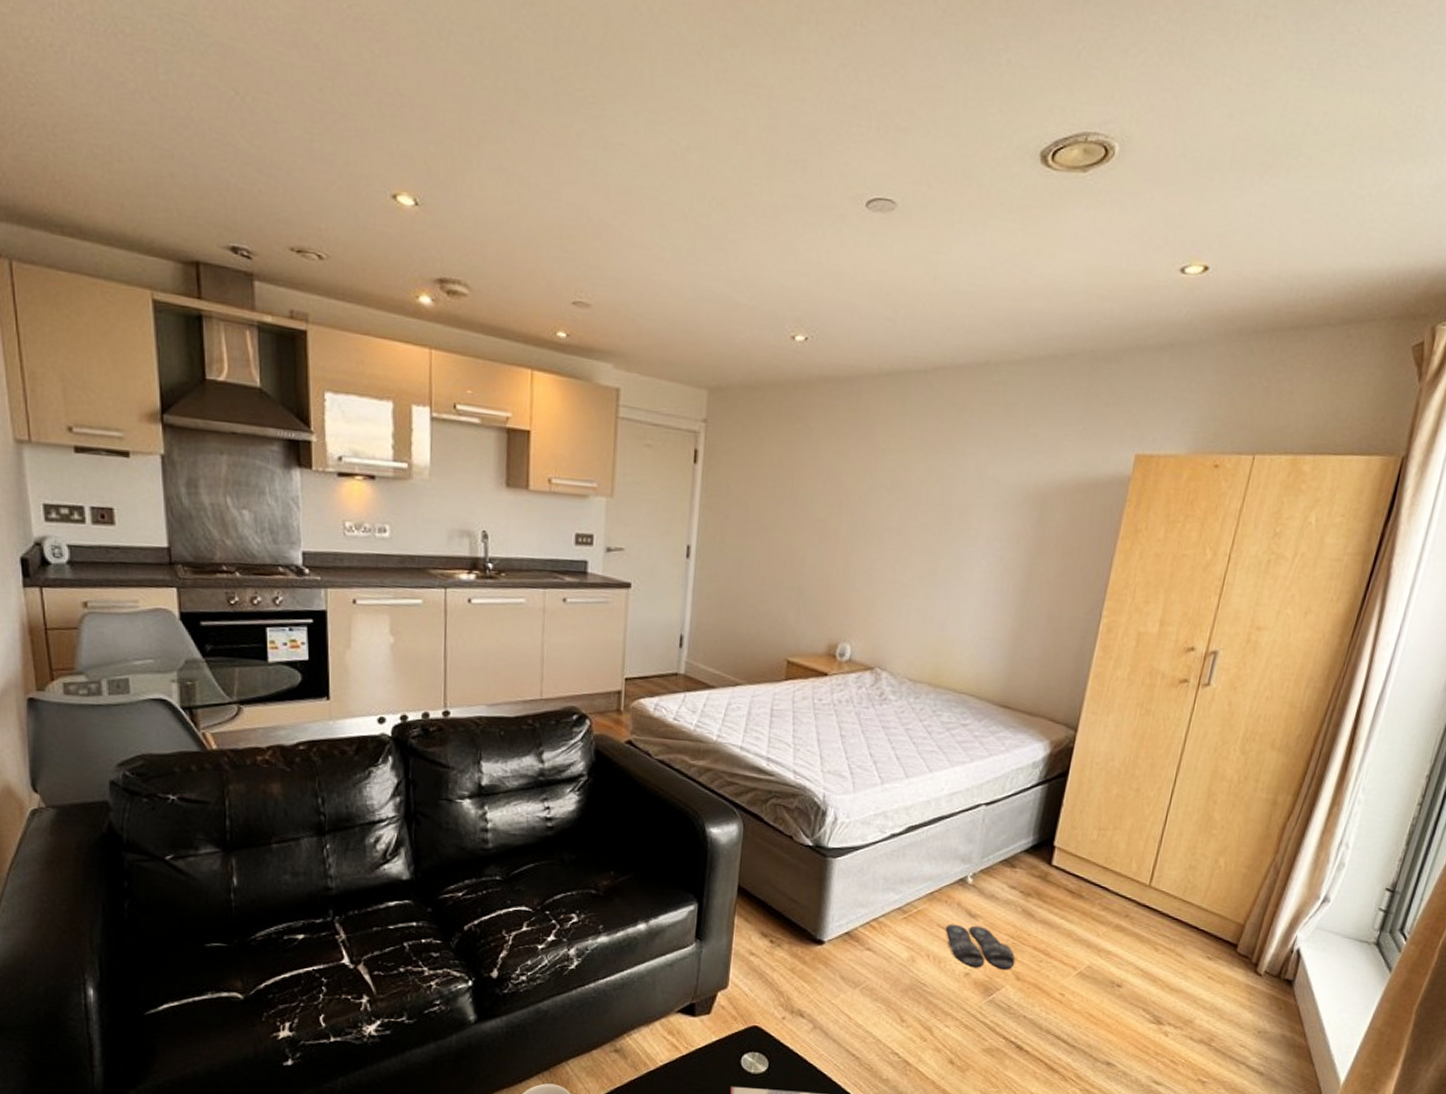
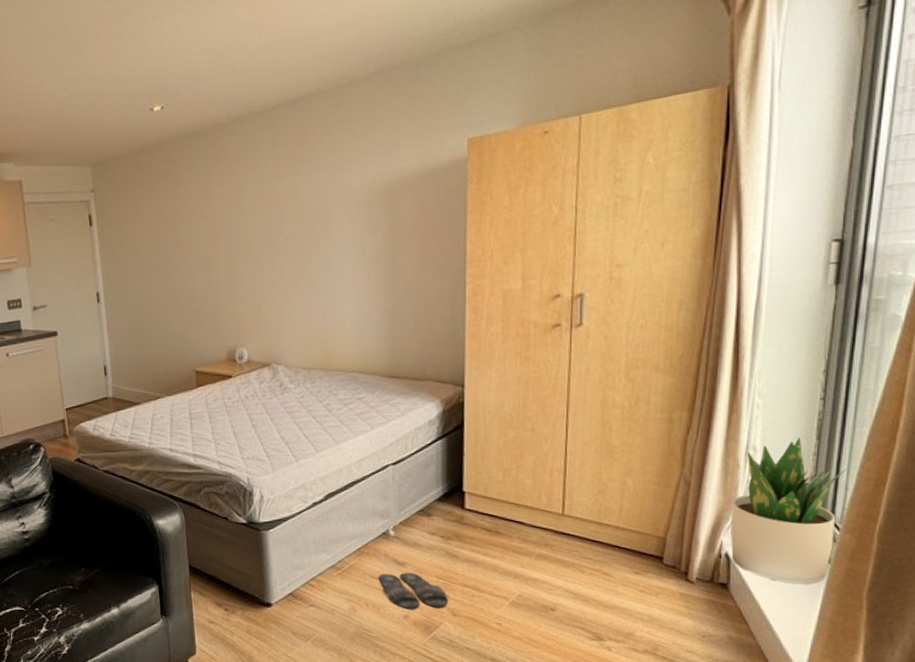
planter: none [1302,840,1426,992] -> present [730,437,847,585]

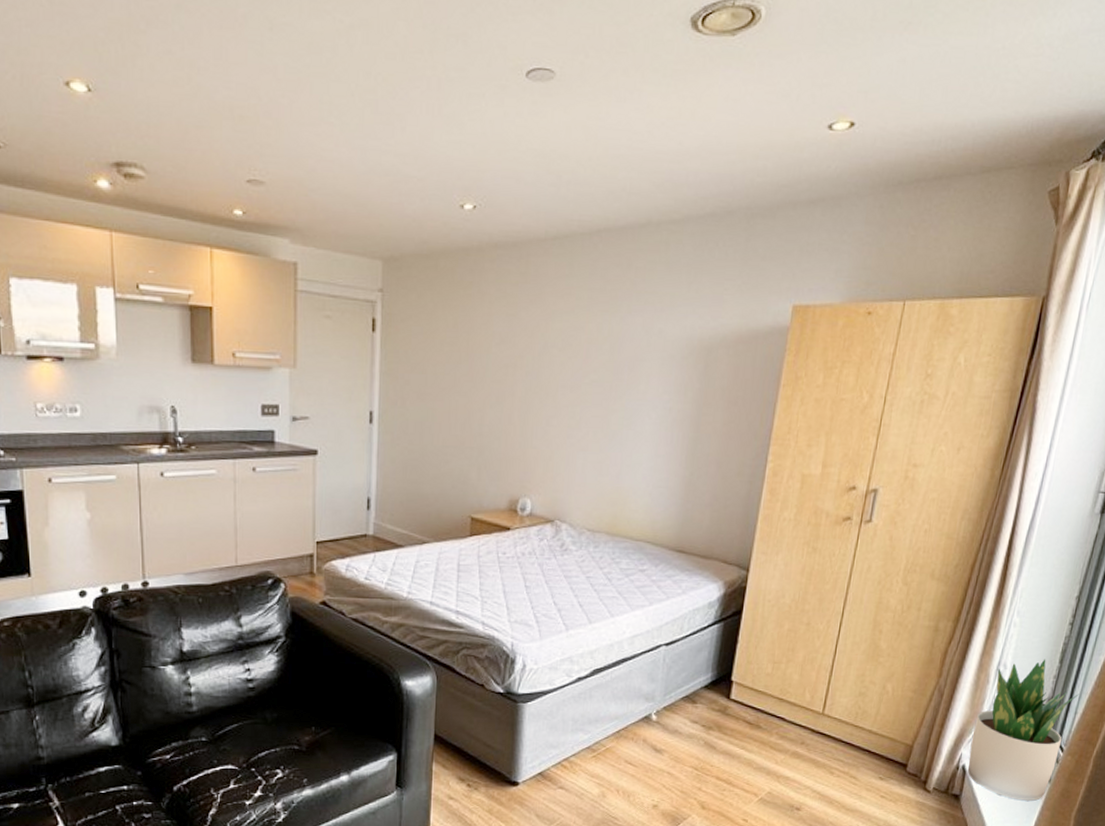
slippers: present [379,572,449,610] -> none [634,759,700,800]

